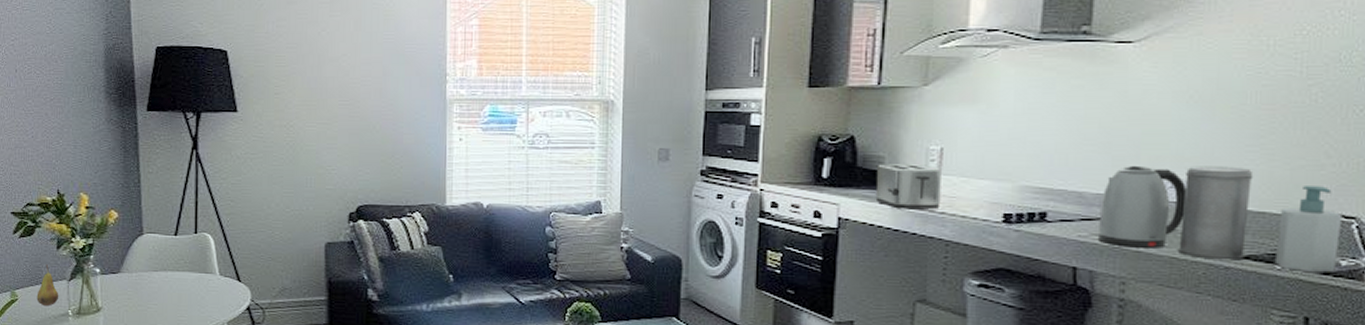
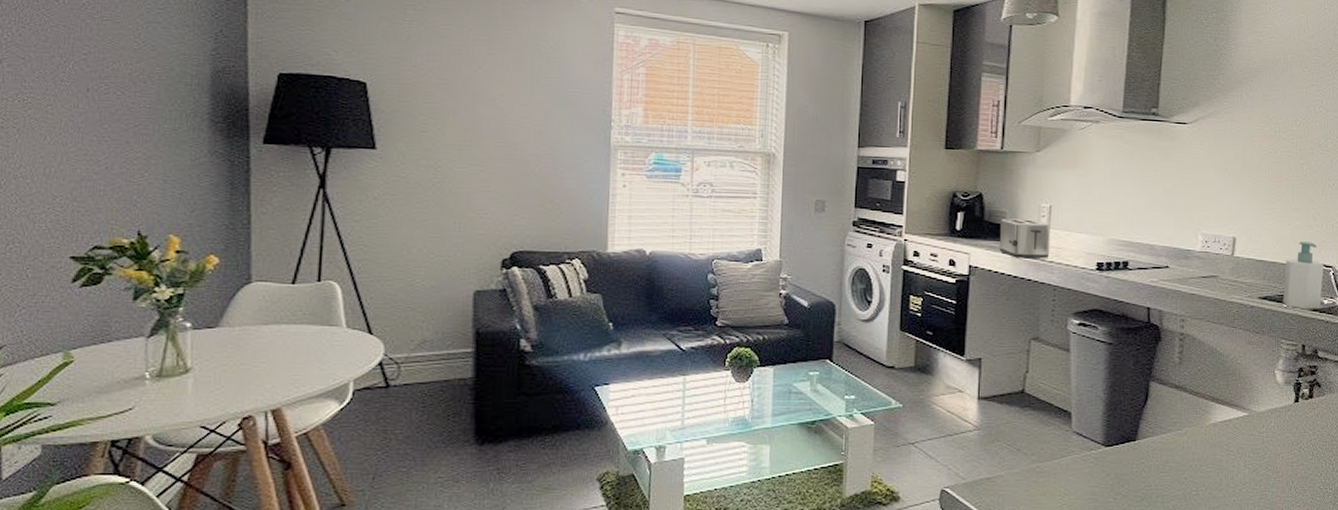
fruit: present [36,264,59,307] -> none [100,319,133,369]
kettle: present [1097,166,1188,248] -> none [1164,224,1225,291]
canister: present [1177,166,1254,261] -> none [1219,225,1268,301]

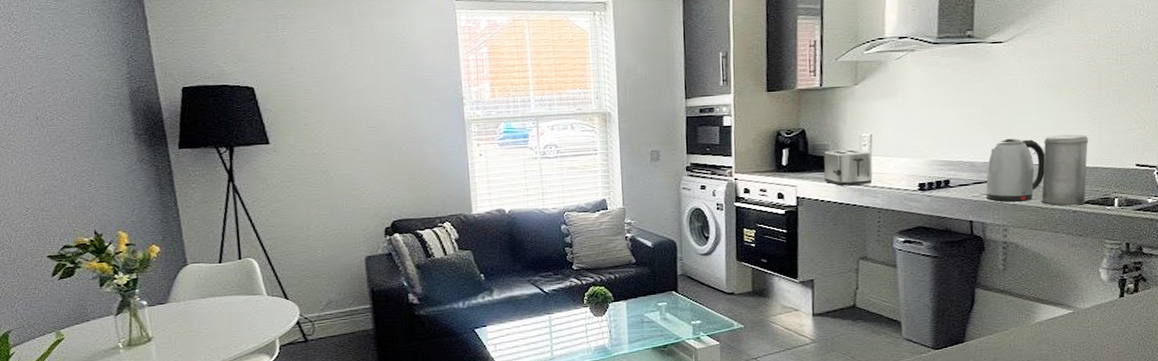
kettle: none [1164,224,1225,291] -> present [985,139,1046,202]
canister: none [1219,225,1268,301] -> present [1040,134,1089,206]
soap bottle: present [1283,242,1324,310] -> none [1106,145,1148,210]

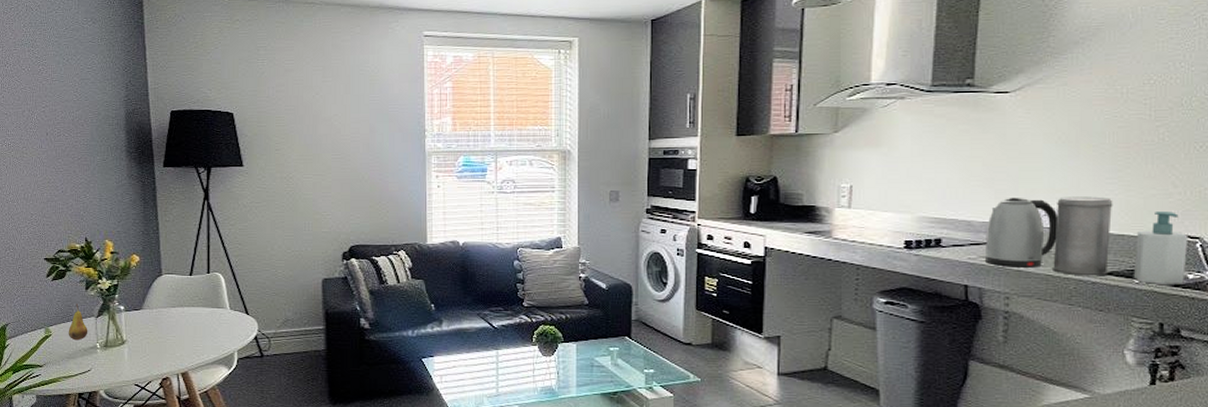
fruit: none [83,302,108,342] -> present [68,304,88,341]
toaster: present [823,148,873,187] -> none [796,199,853,239]
soap bottle: none [1106,145,1148,210] -> present [1134,212,1189,286]

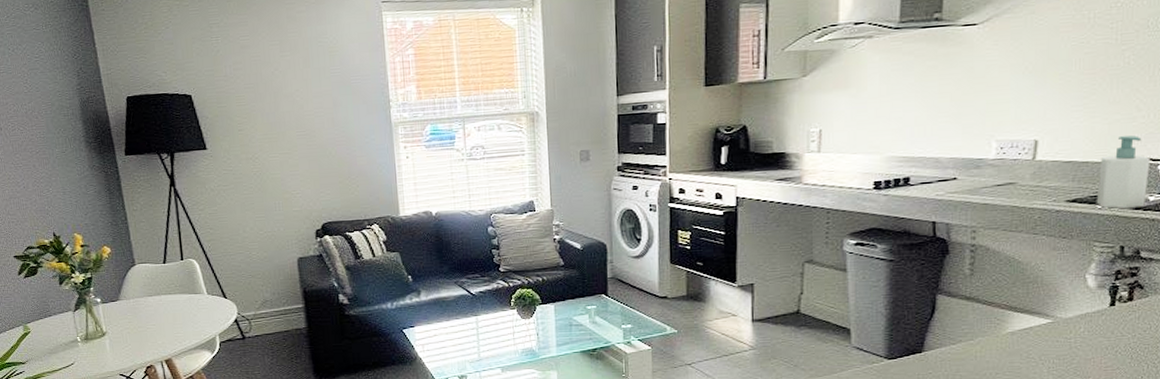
fruit: present [68,304,88,341] -> none [47,299,67,336]
kettle: present [984,198,1059,267] -> none [951,131,1025,201]
canister: present [1051,196,1113,276] -> none [1017,125,1078,205]

